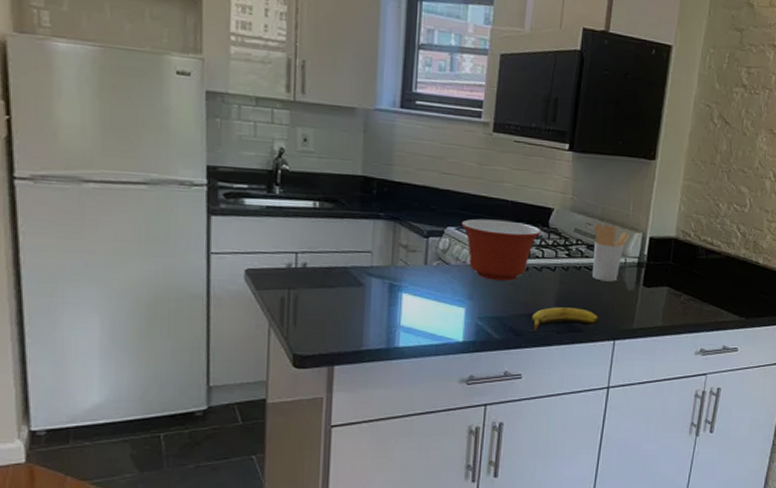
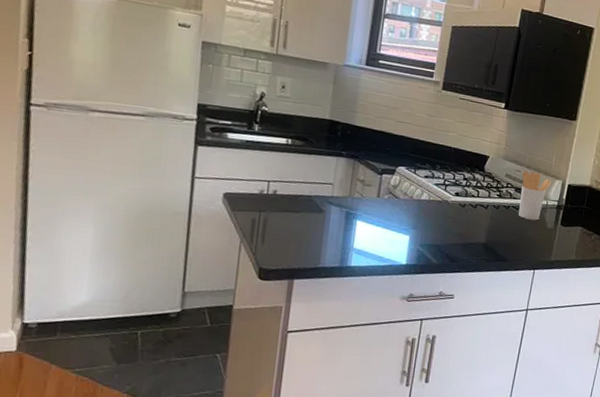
mixing bowl: present [461,218,542,281] -> none [410,161,478,215]
banana: present [532,307,599,332] -> none [465,239,523,259]

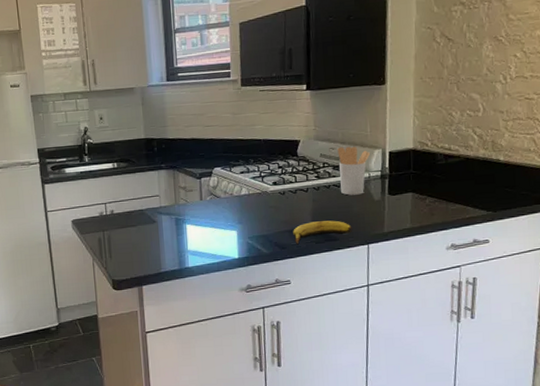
banana: none [465,239,523,259] -> present [293,220,352,244]

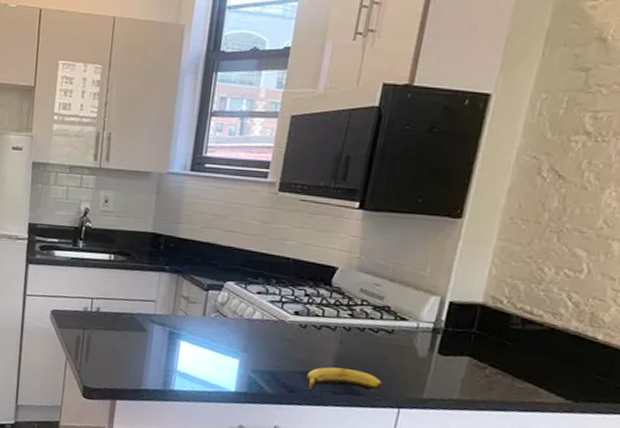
utensil holder: present [337,146,371,195] -> none [377,284,425,347]

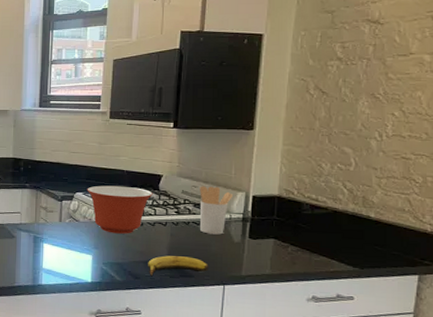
mixing bowl: none [241,274,323,337] -> present [87,185,153,234]
utensil holder: none [377,284,425,347] -> present [200,186,234,235]

